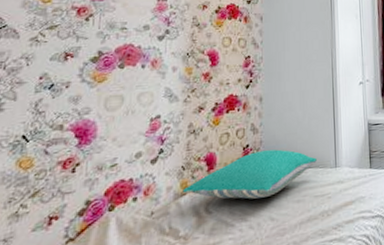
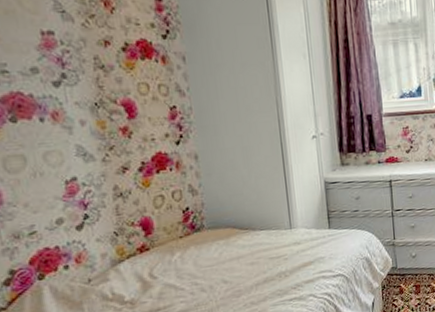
pillow: present [182,149,318,199] -> none [119,211,270,264]

